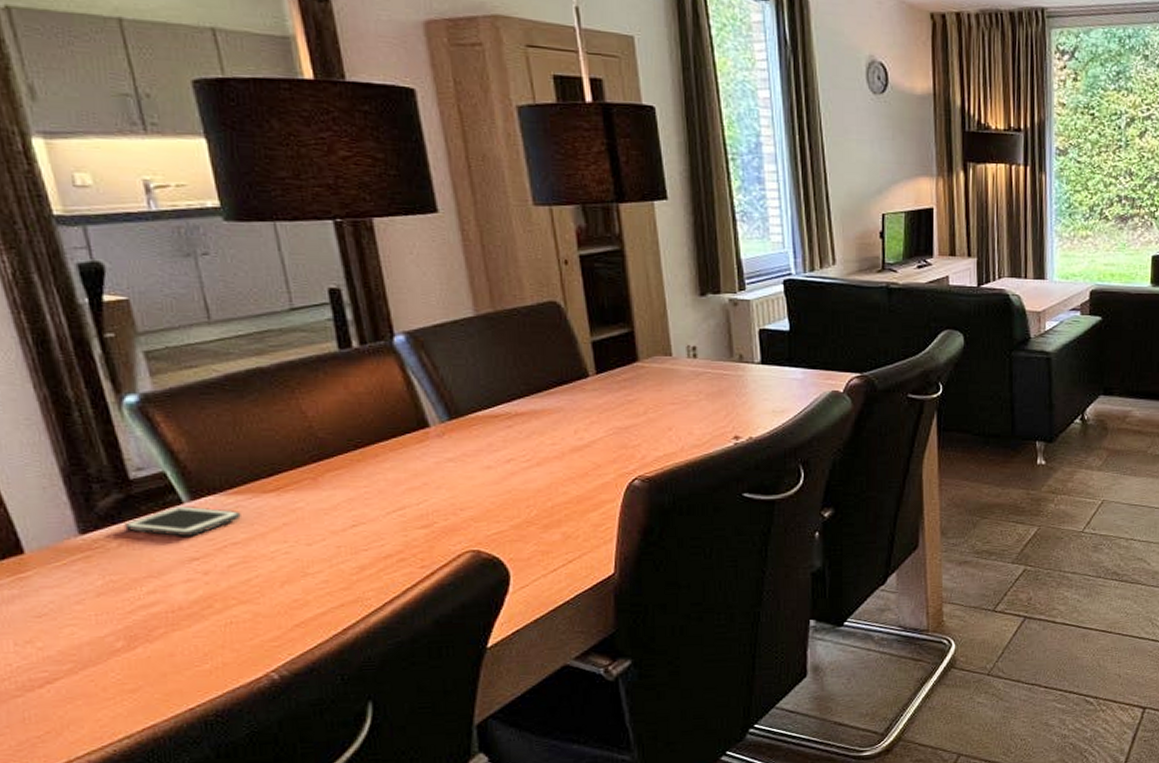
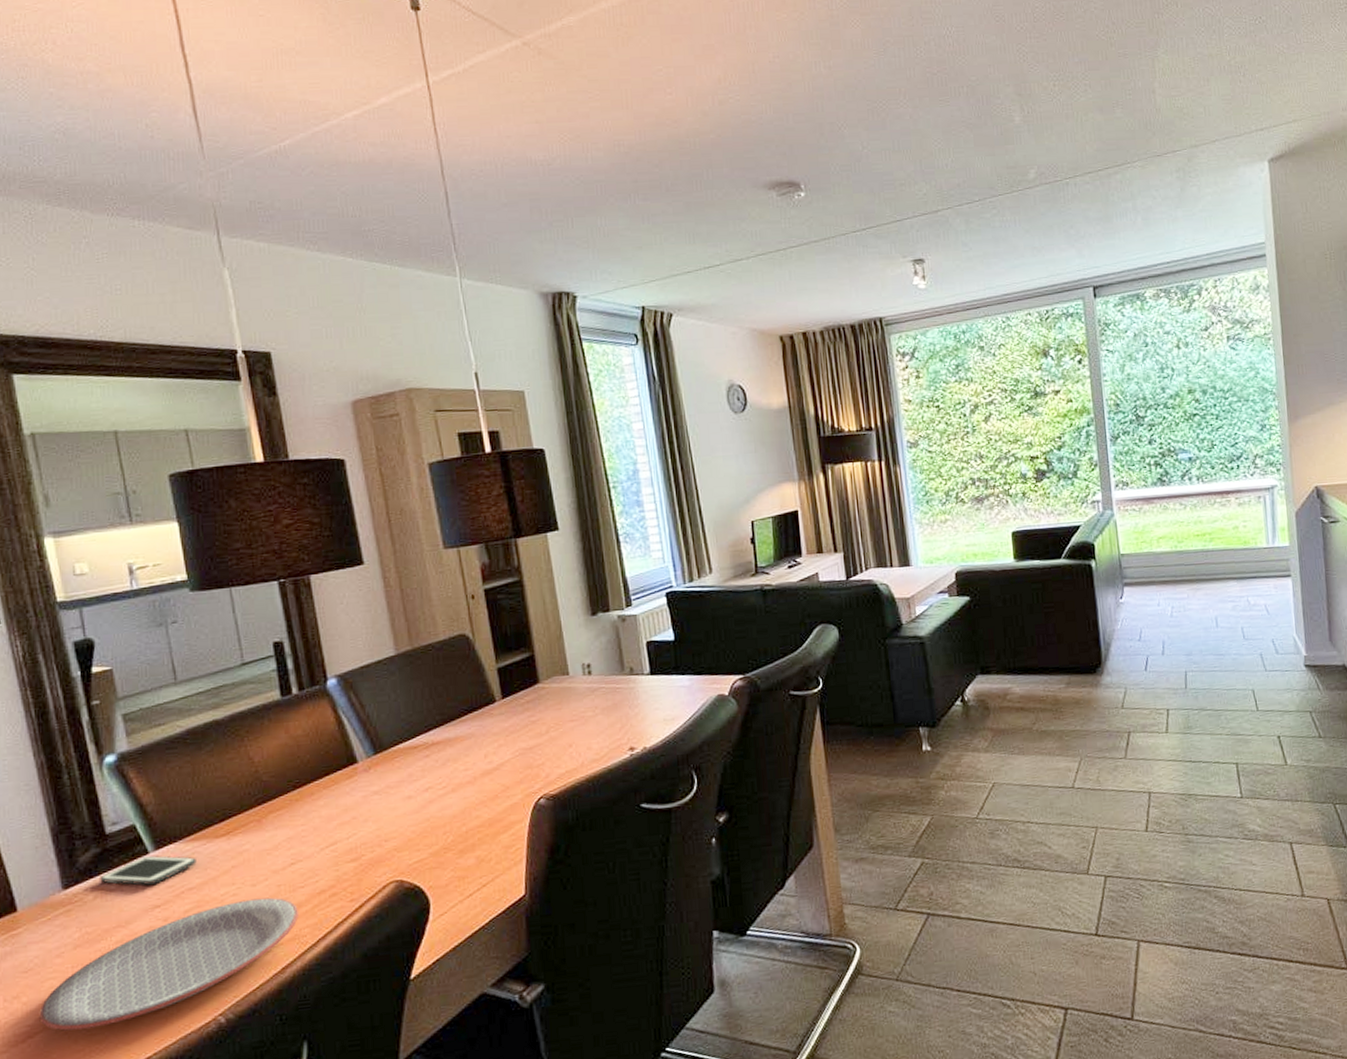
plate: none [58,558,361,678] -> present [39,897,298,1031]

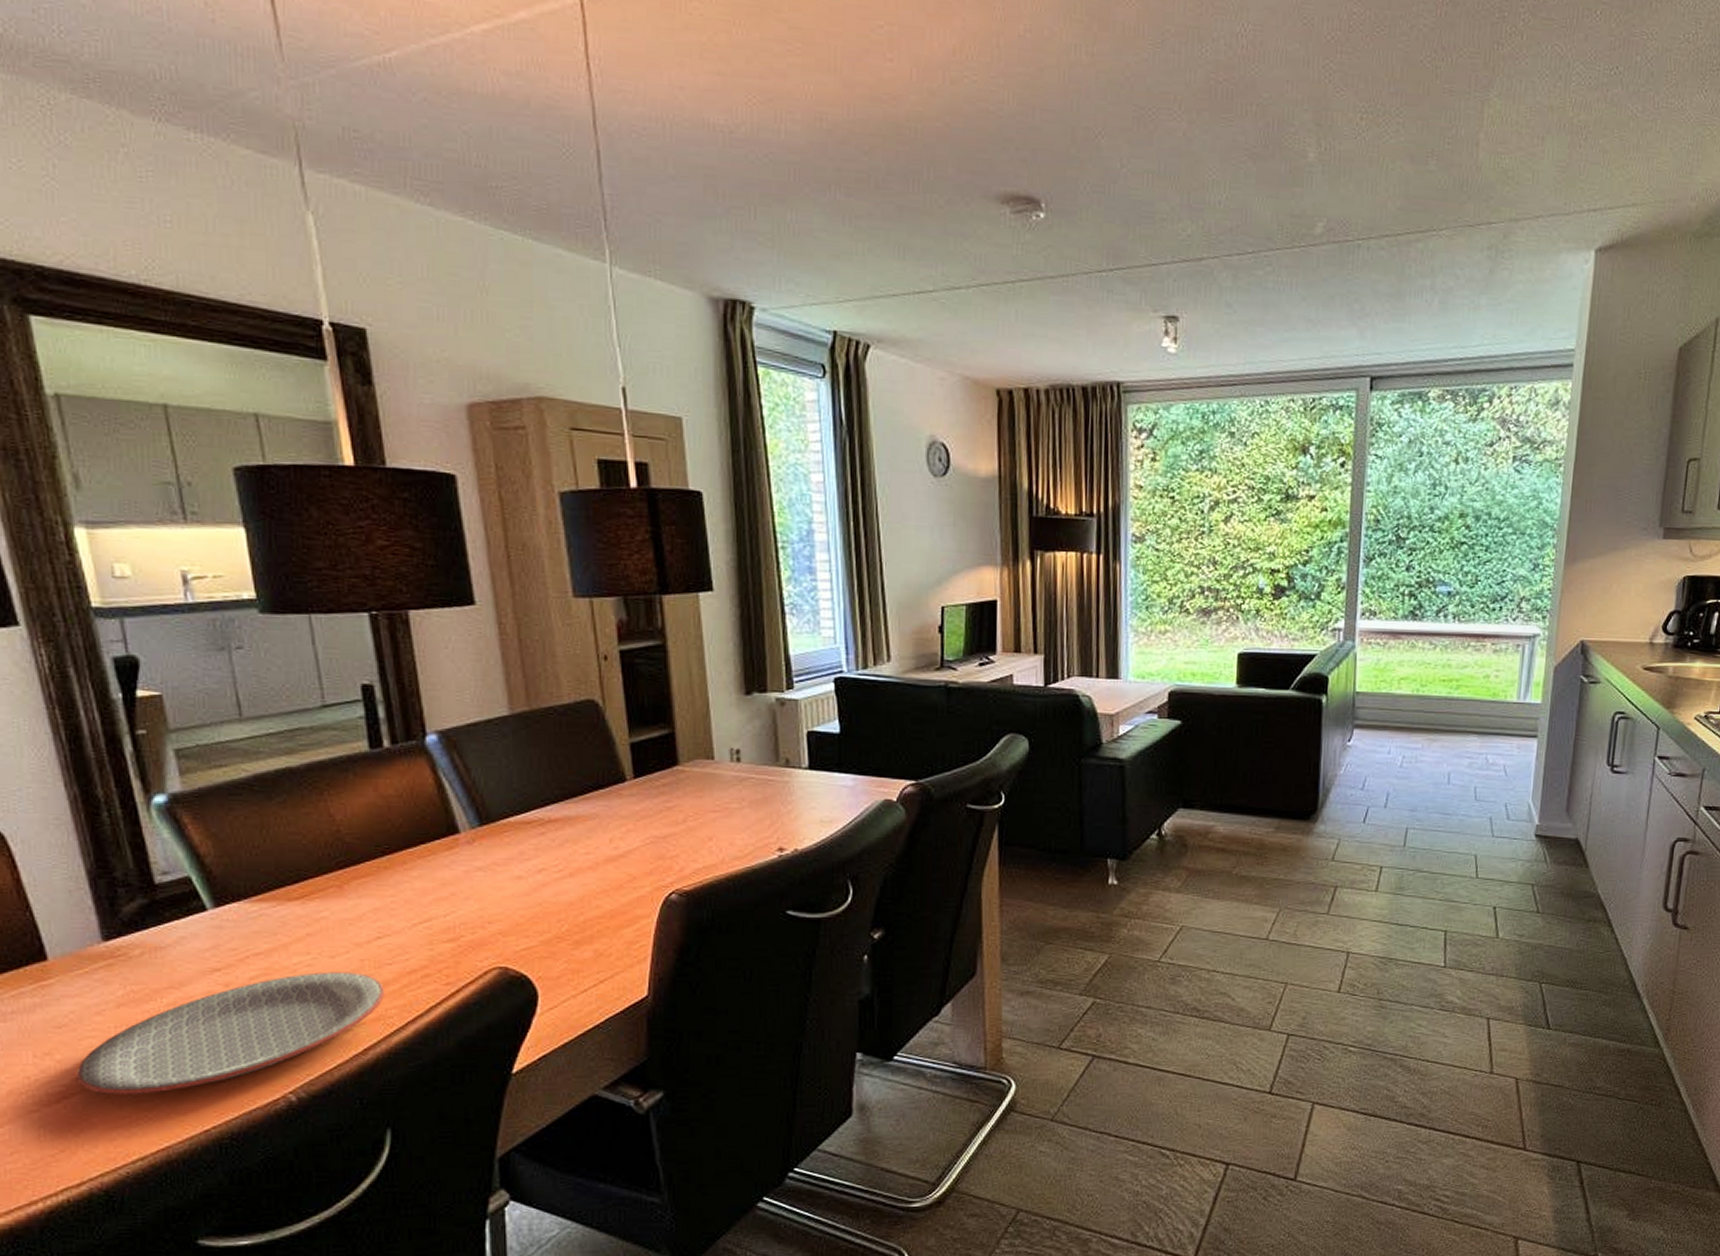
cell phone: present [100,855,197,885] -> none [148,912,264,945]

